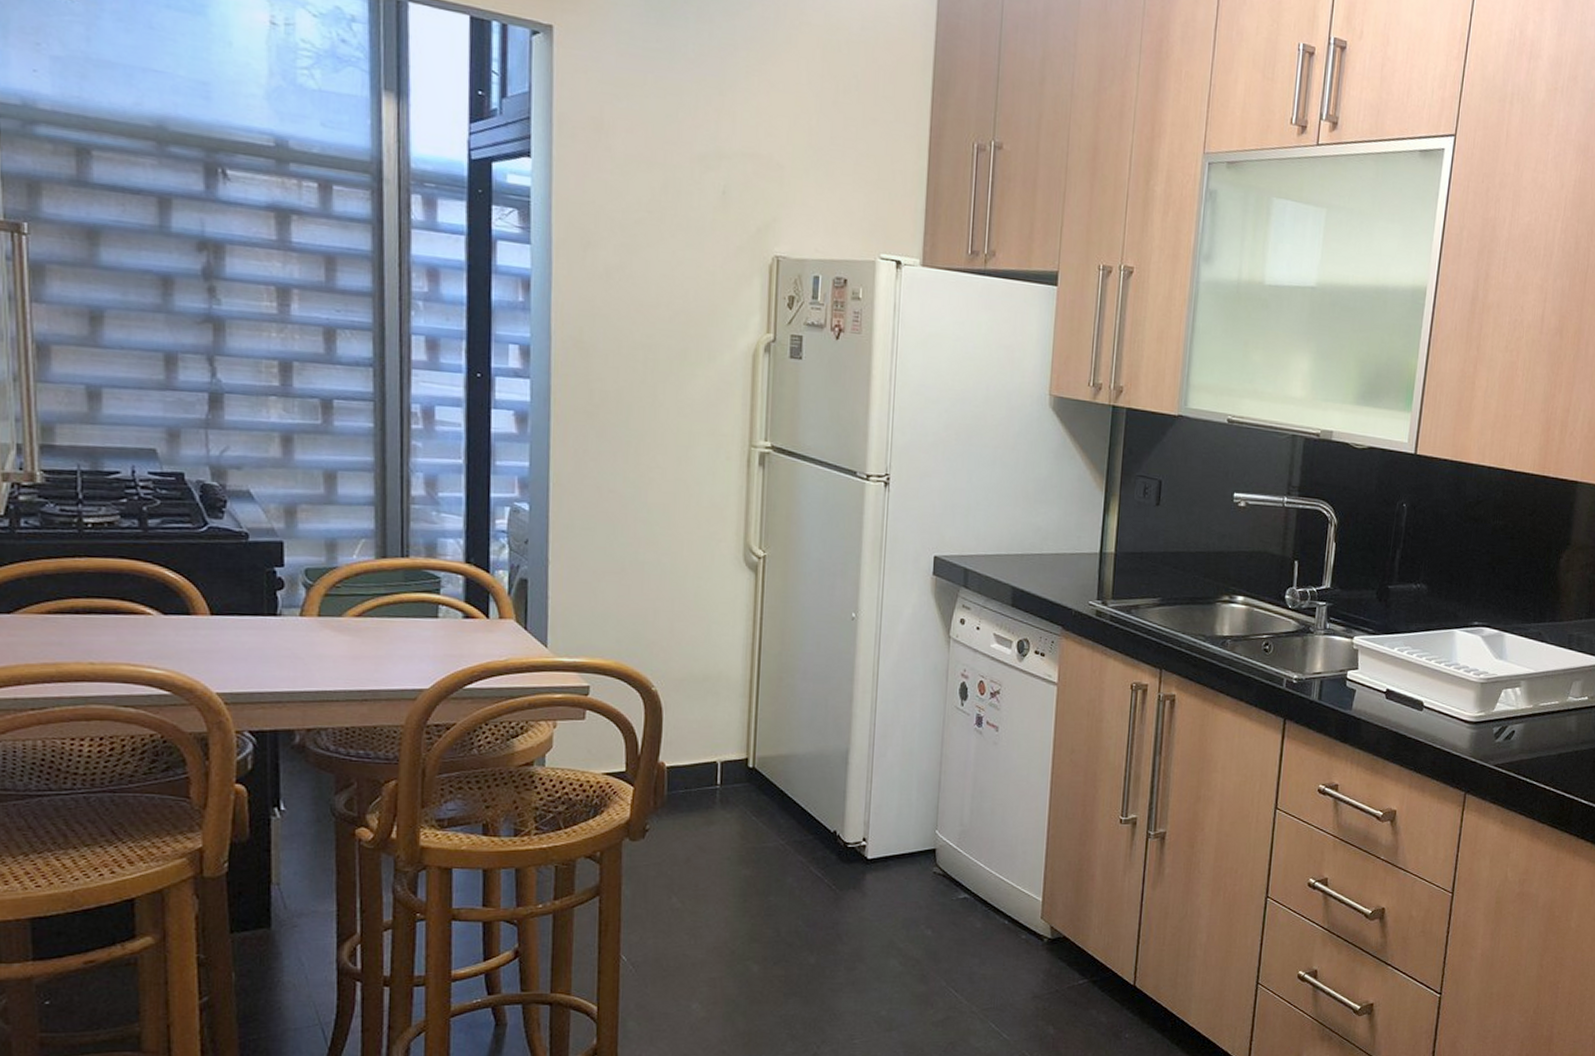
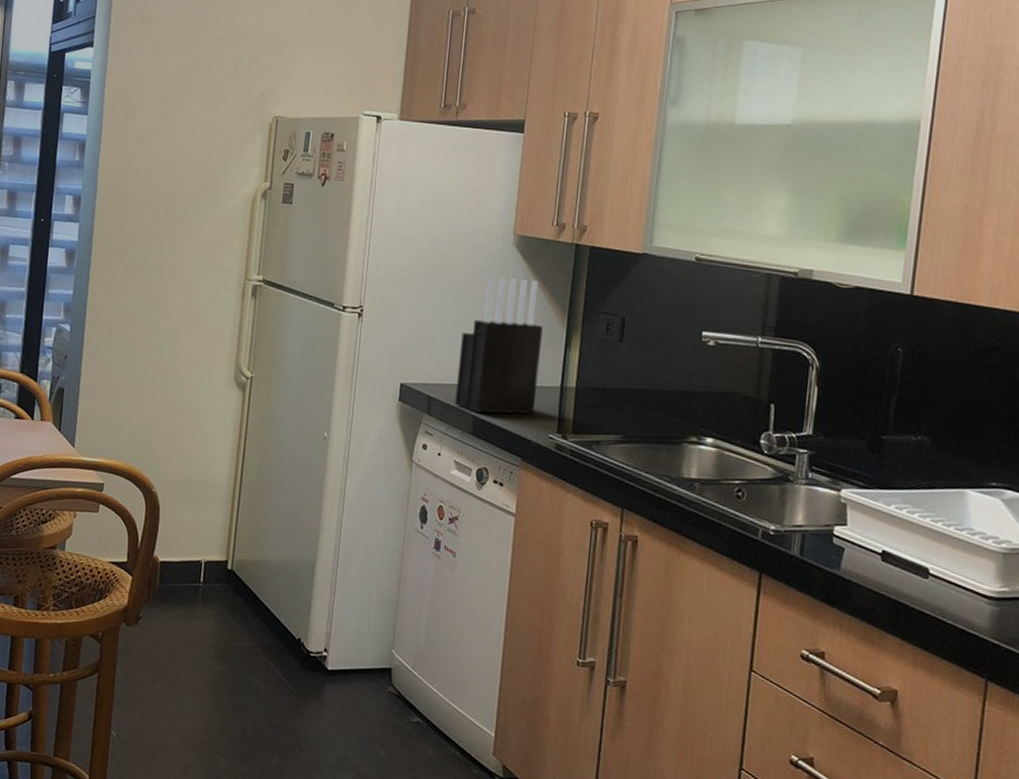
knife block: none [992,440,1081,583] -> present [454,276,543,415]

